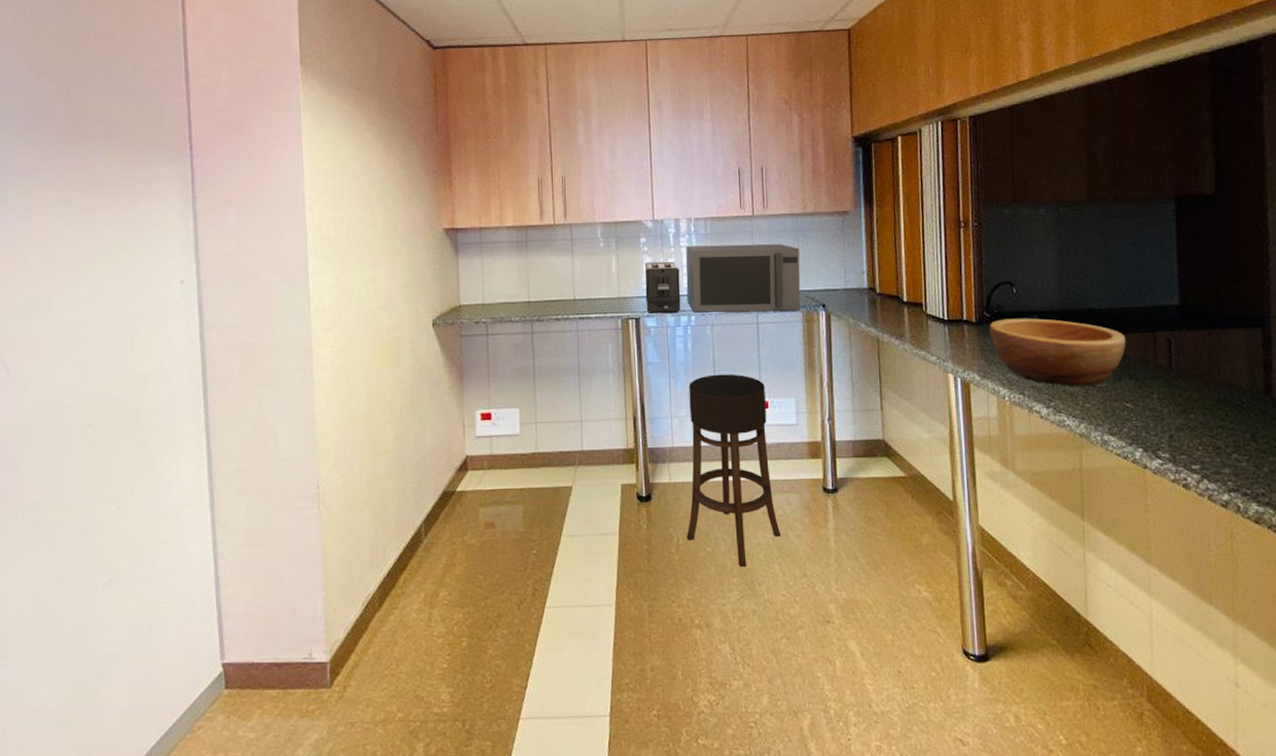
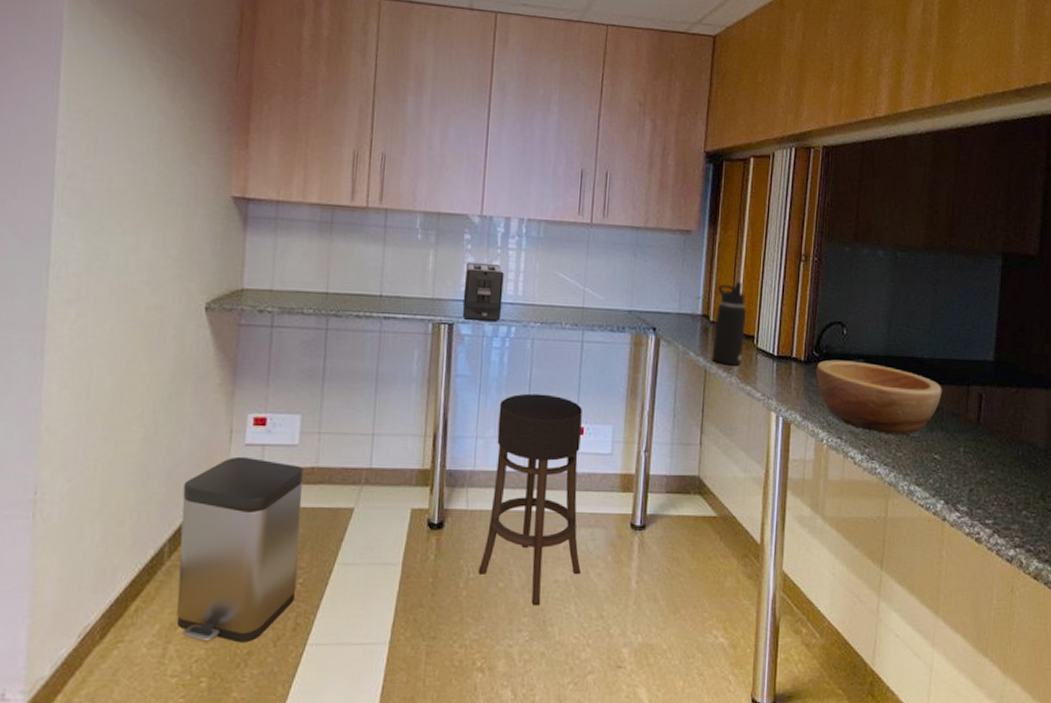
pedal bin: none [431,447,532,607] -> present [177,456,303,643]
microwave: present [685,243,801,313] -> none [509,248,636,331]
water bottle: none [881,254,914,334] -> present [711,282,747,367]

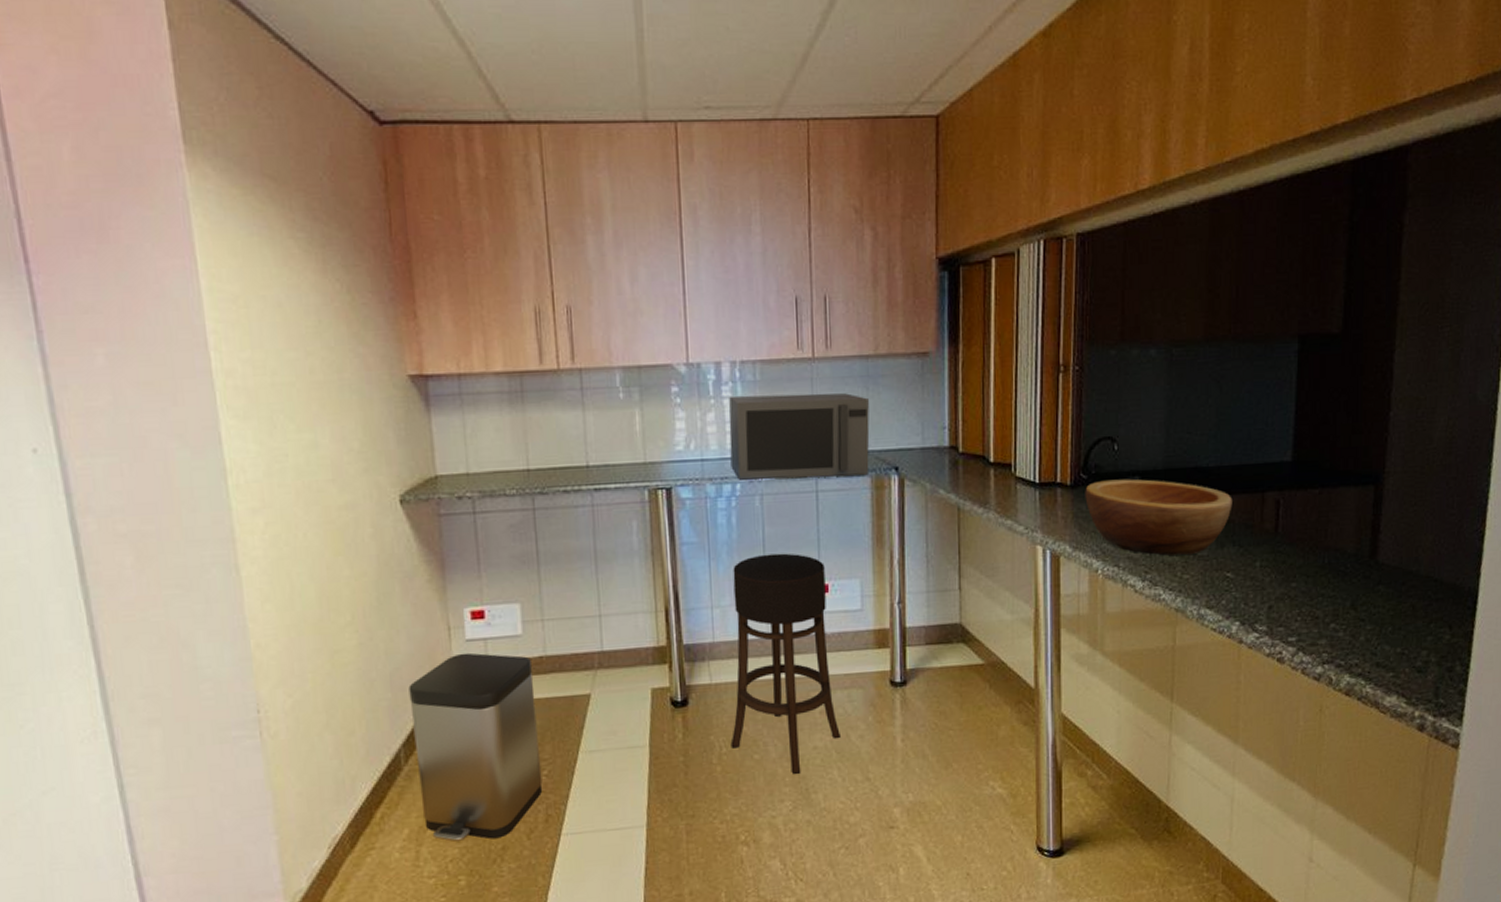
toaster: present [462,262,504,323] -> none [677,416,724,483]
microwave: none [509,248,636,331] -> present [729,393,870,480]
water bottle: present [711,282,747,367] -> none [964,405,1002,500]

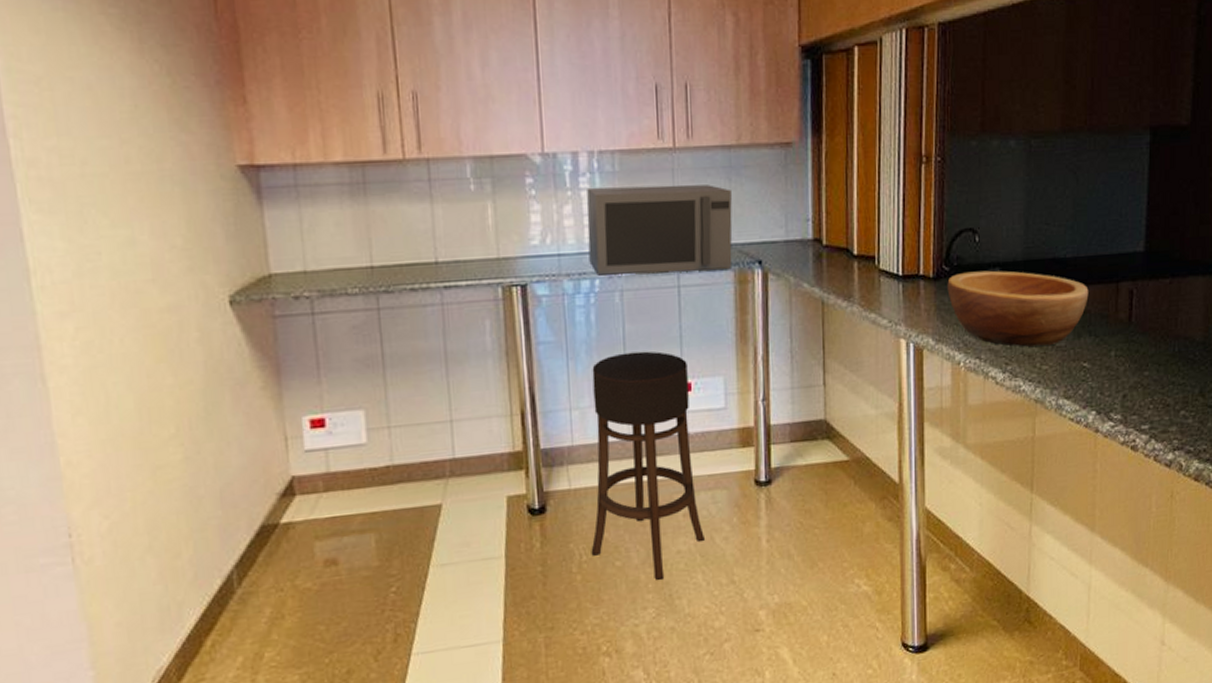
pedal bin: present [408,652,543,842] -> none [241,464,390,668]

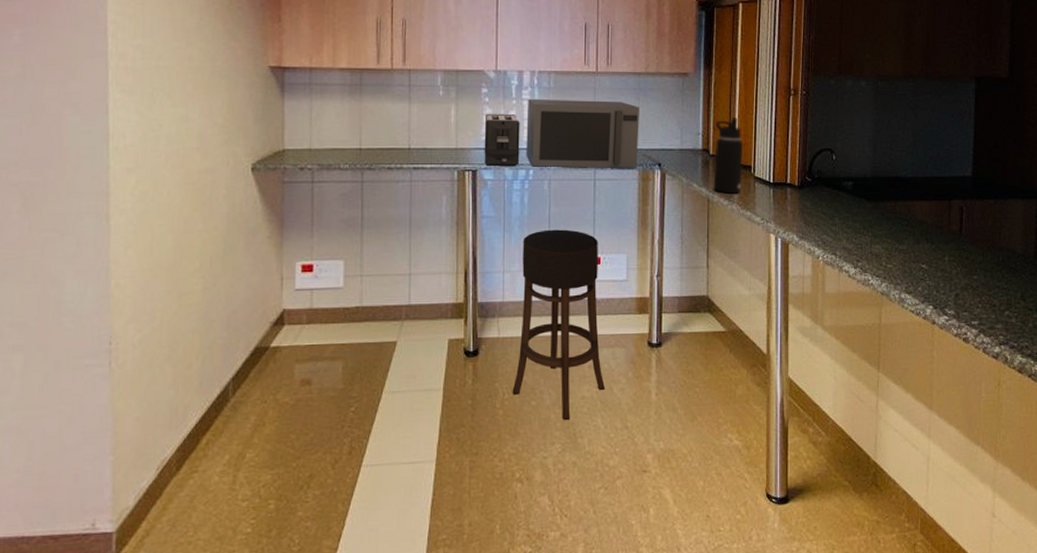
toaster: none [532,209,582,279] -> present [484,113,520,167]
water bottle: none [828,196,865,294] -> present [713,118,744,195]
bowl: present [947,270,1089,347] -> none [809,183,926,249]

